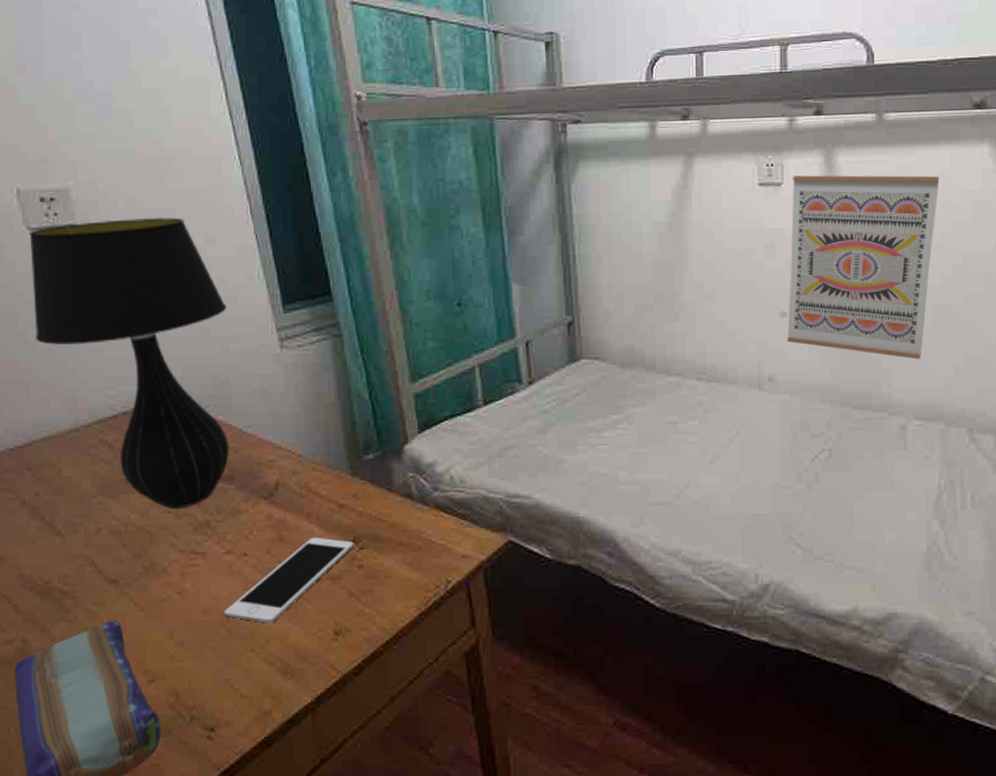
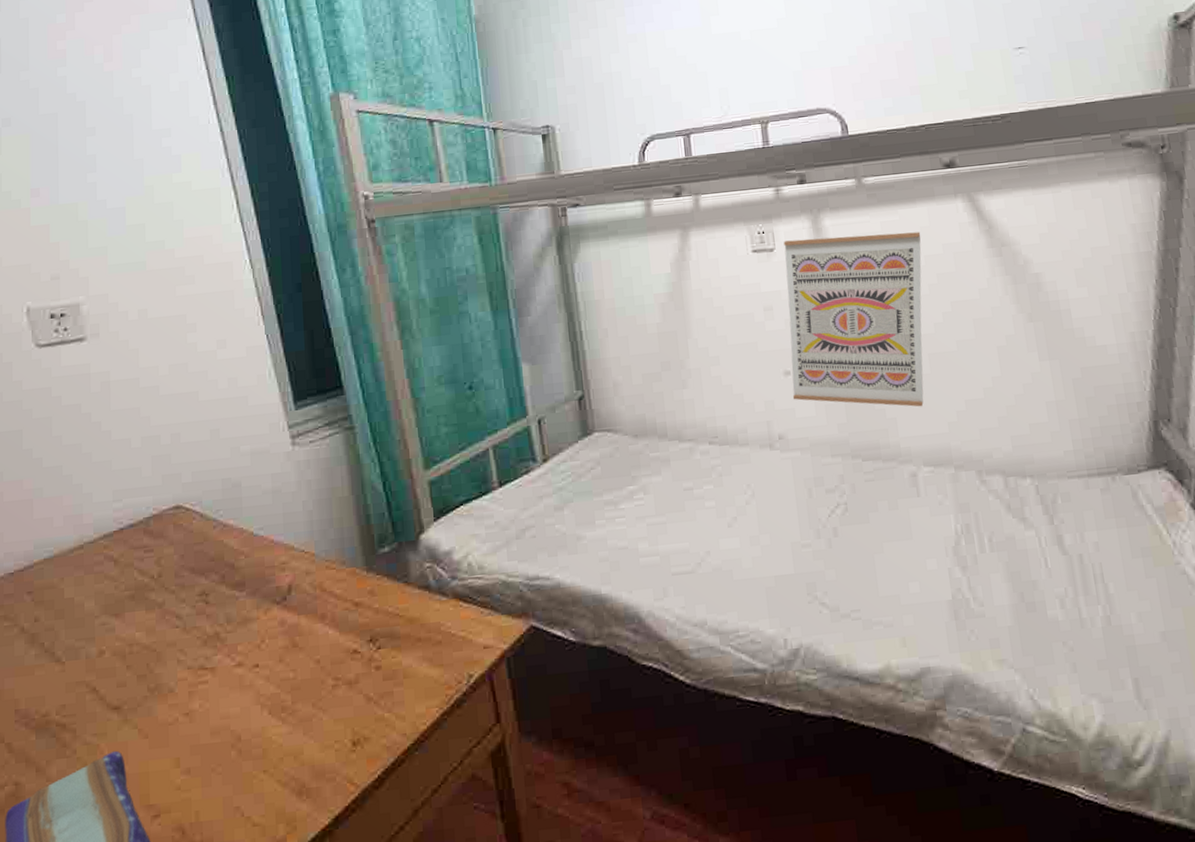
table lamp: present [29,217,230,509] -> none [38,324,241,623]
cell phone: present [224,537,354,623] -> none [234,639,371,740]

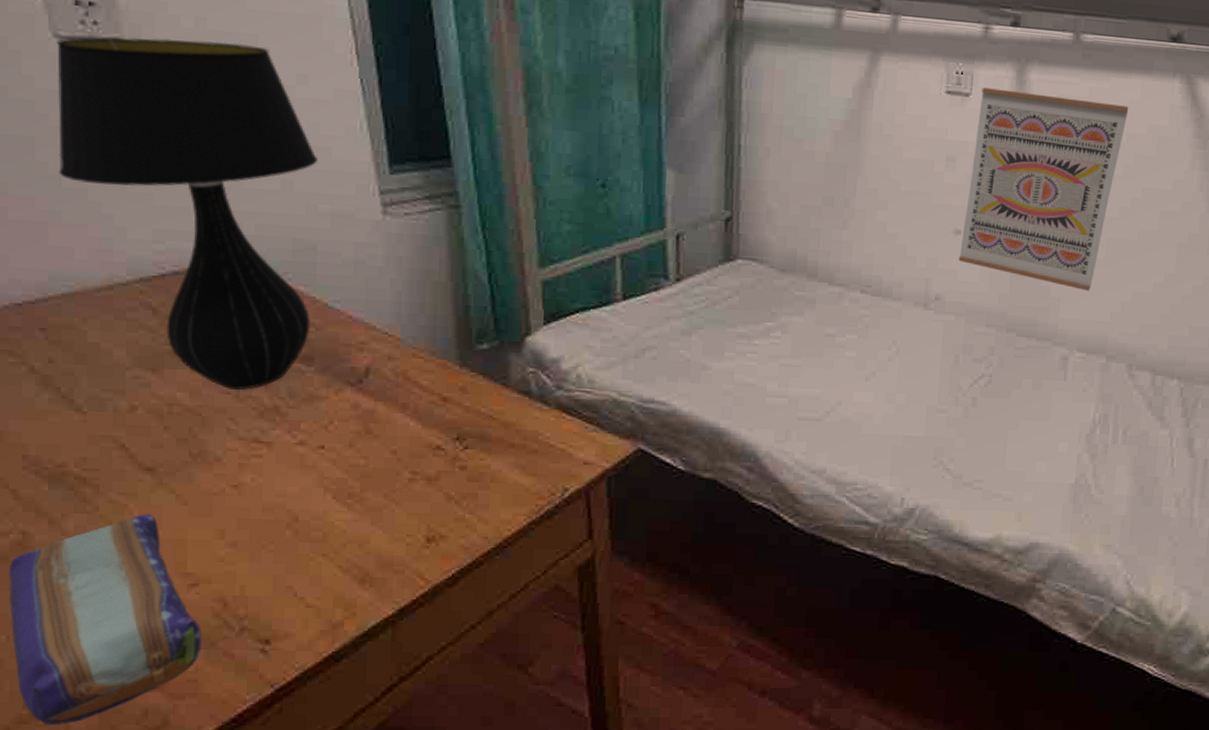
table lamp: none [38,324,241,623] -> present [57,37,318,390]

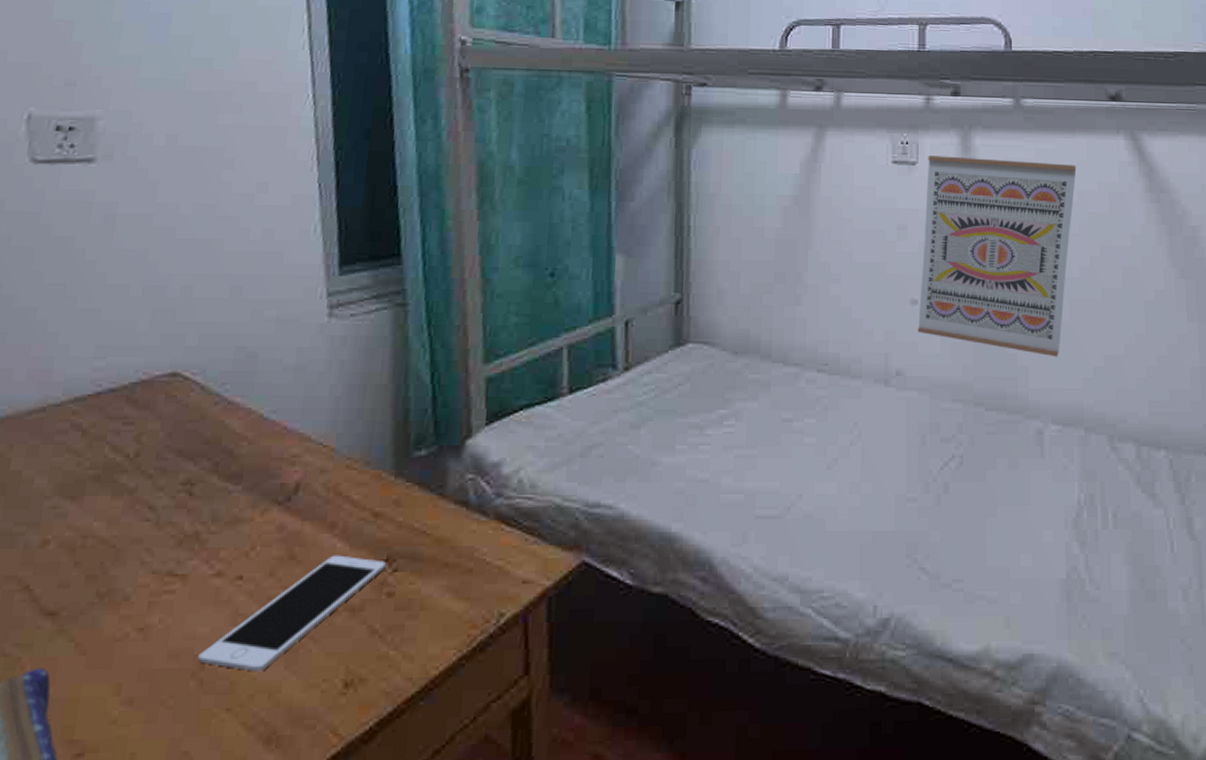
table lamp: present [57,37,318,390] -> none [11,156,269,515]
cell phone: none [291,432,457,526] -> present [198,555,386,672]

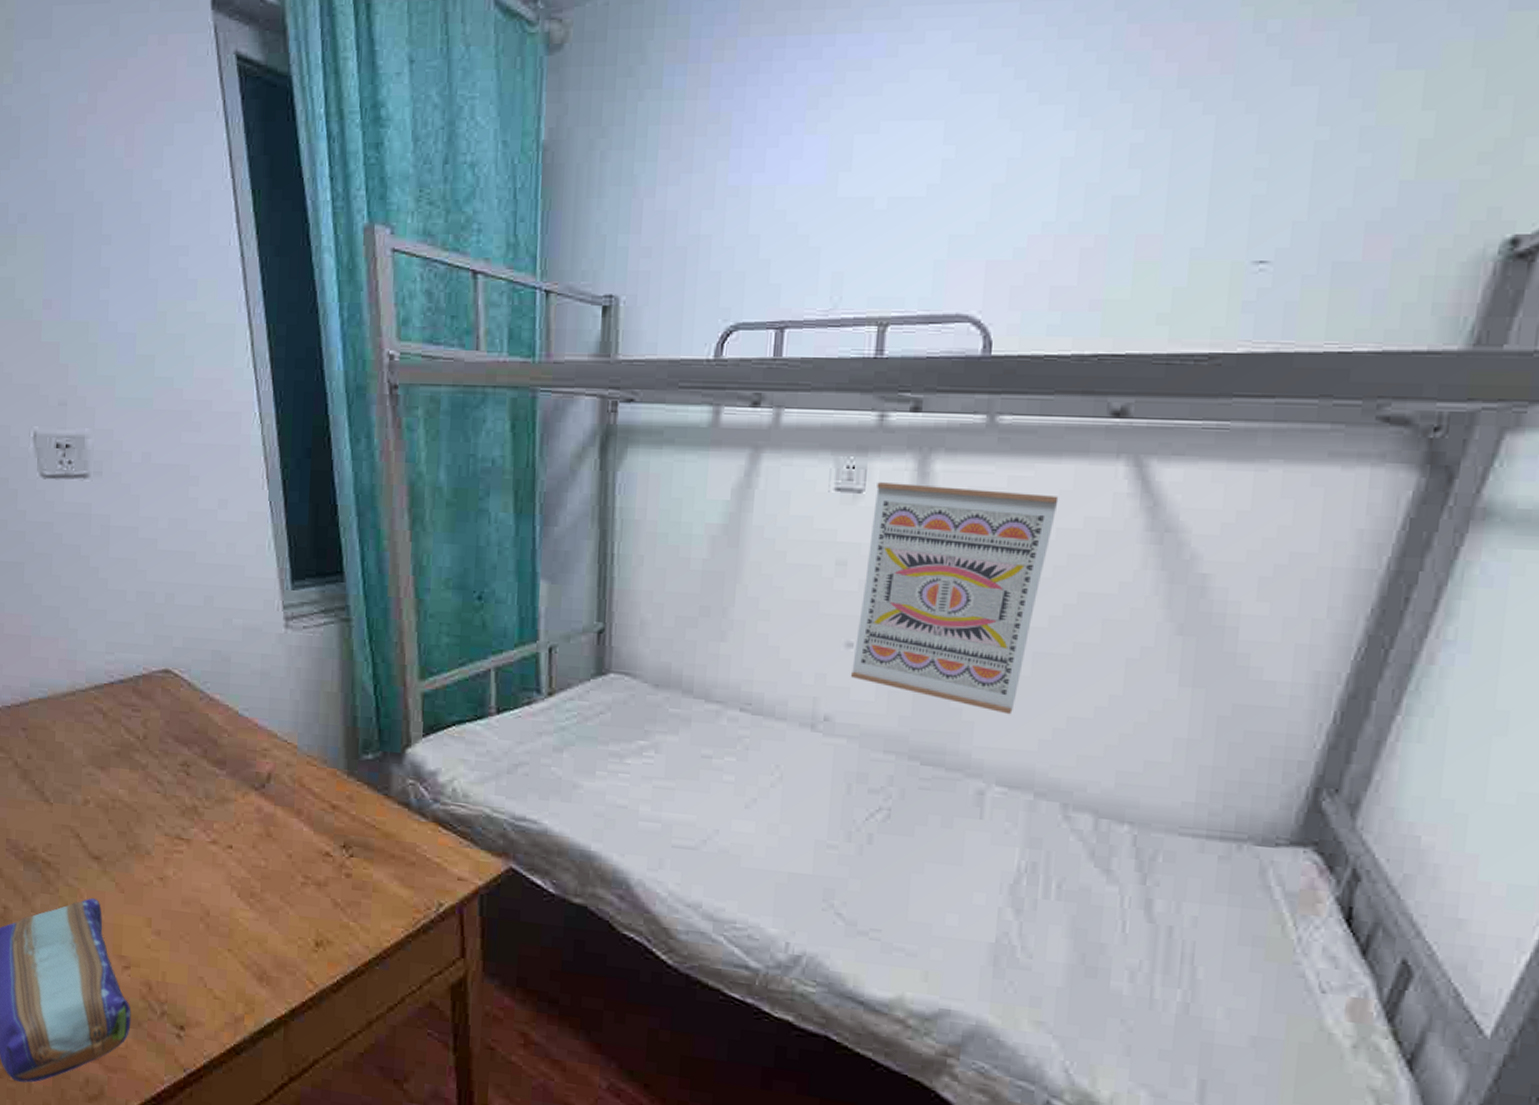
cell phone: present [198,555,386,672] -> none [204,837,343,924]

